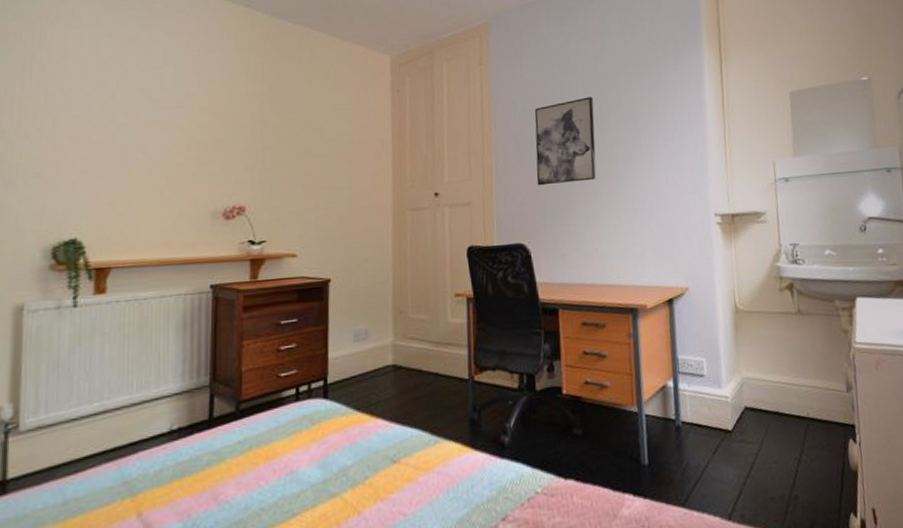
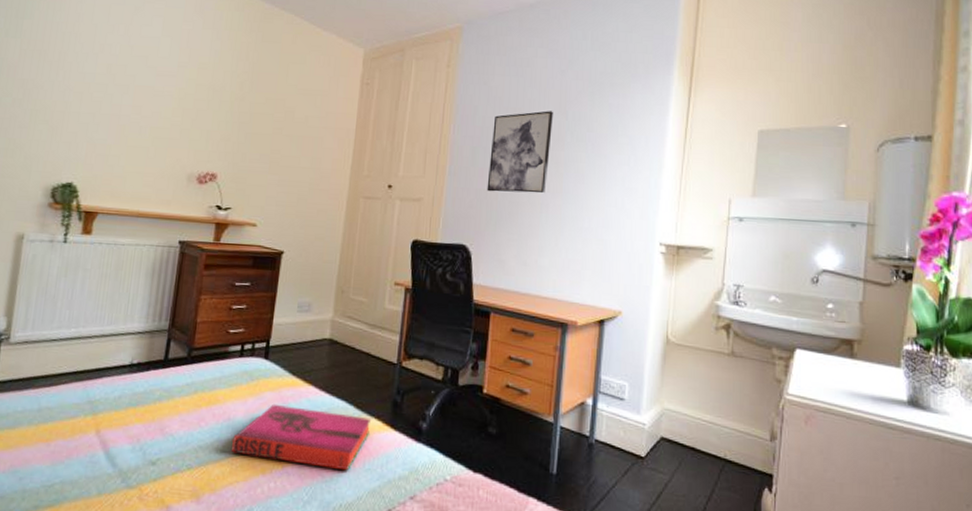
hardback book: none [298,442,450,510] -> present [231,403,372,471]

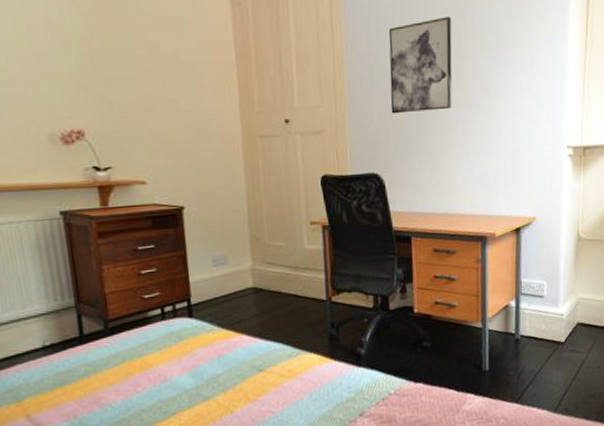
hardback book: present [231,403,372,471] -> none [174,354,311,410]

